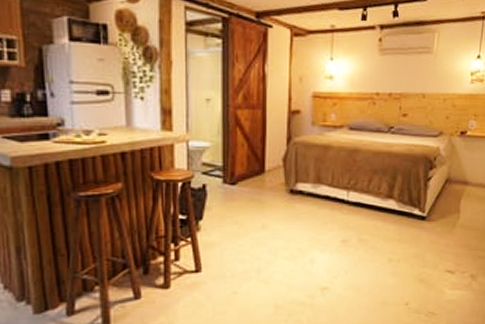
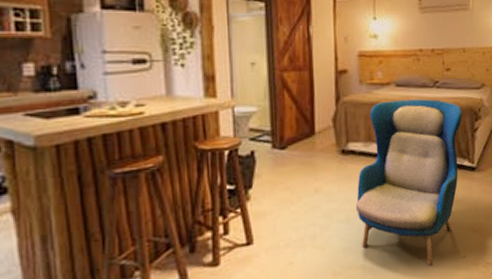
armchair: none [300,144,417,310] -> present [355,99,462,267]

